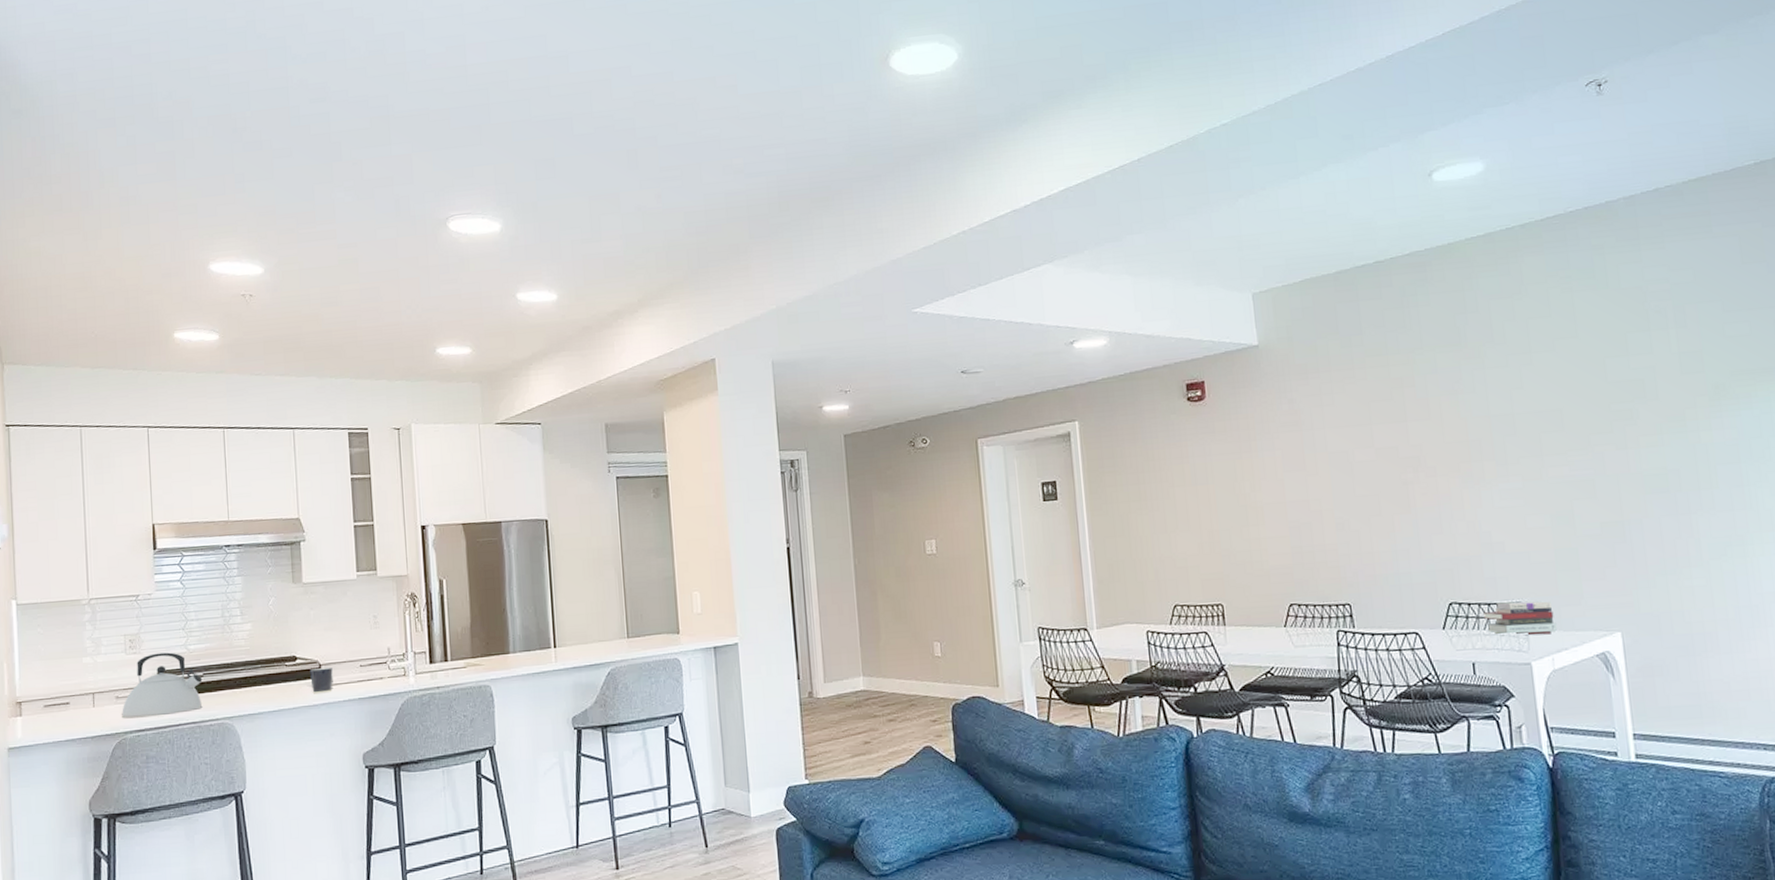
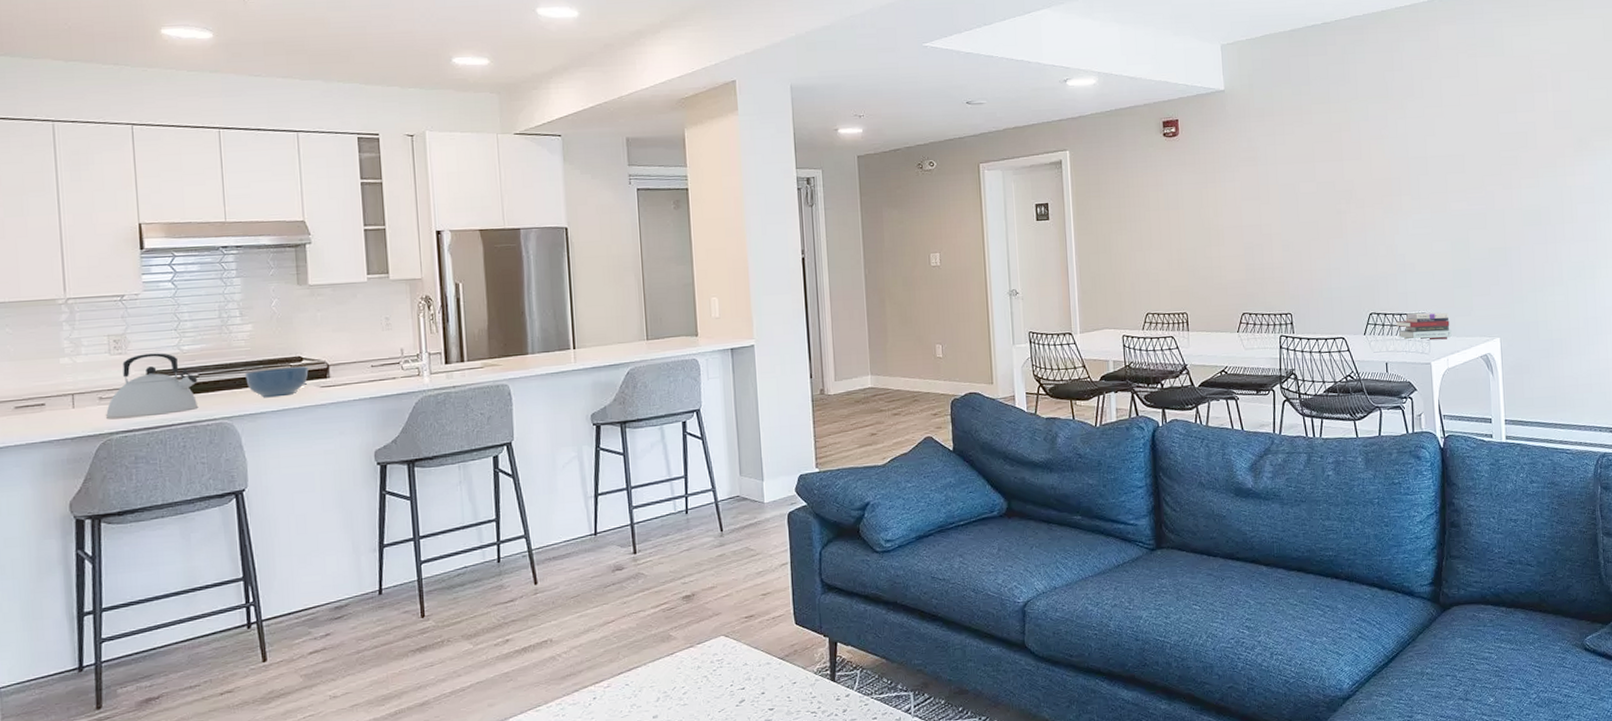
bowl: none [245,666,302,698] -> present [245,366,309,398]
mug: present [310,668,333,694] -> none [317,368,342,394]

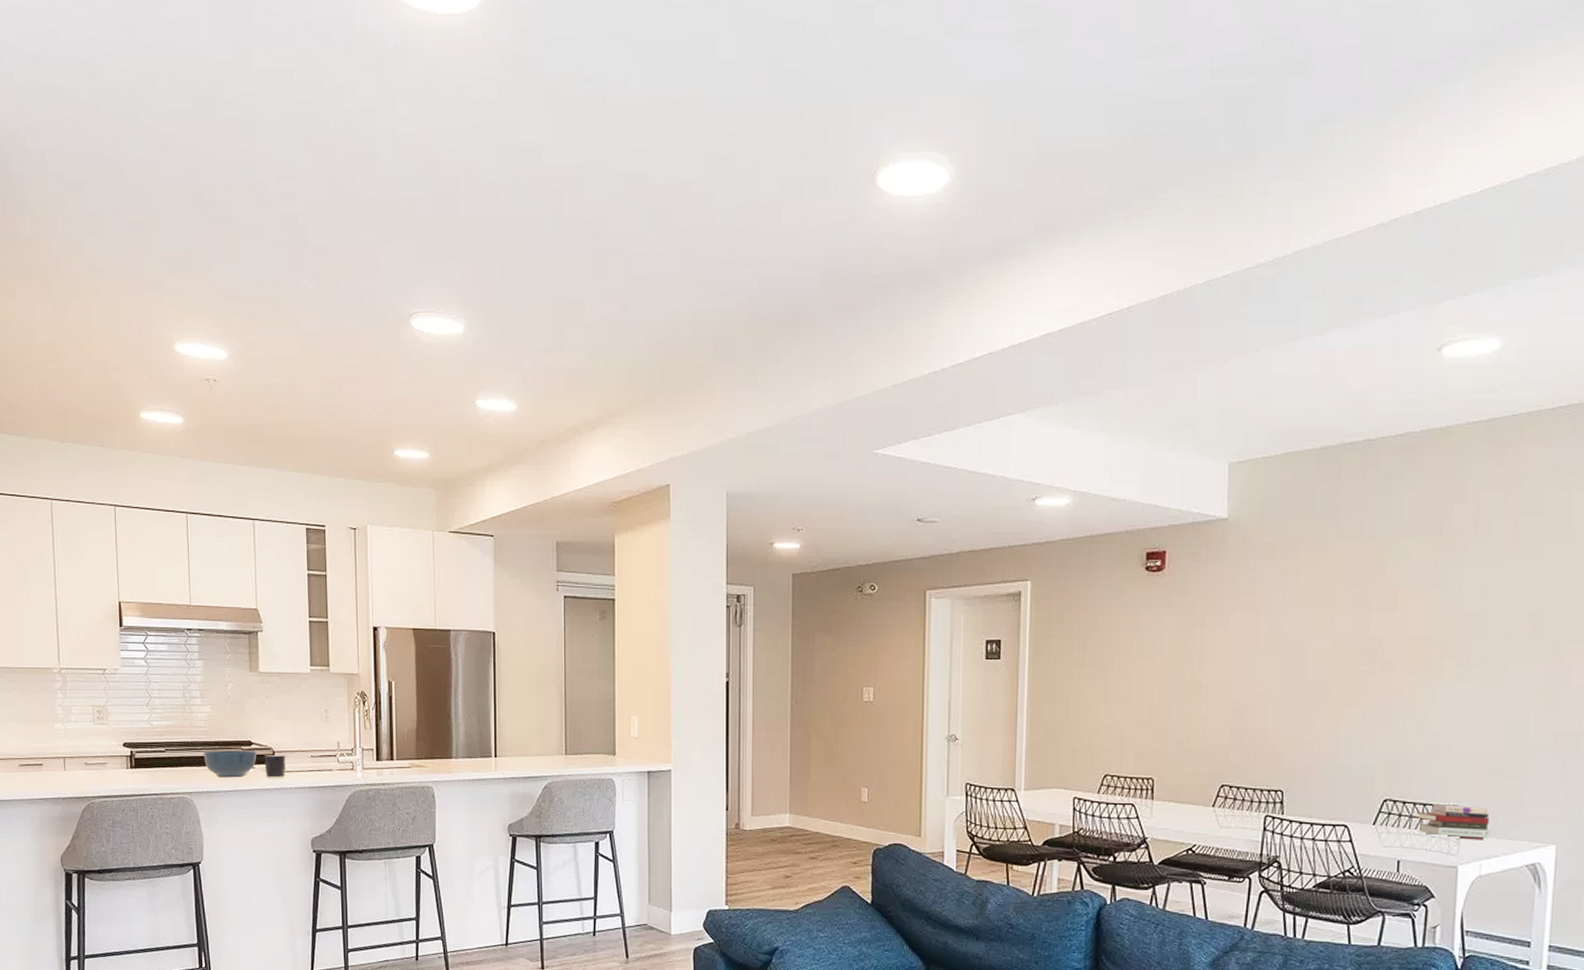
kettle: present [105,353,199,420] -> none [89,726,165,785]
mug: none [317,368,342,394] -> present [264,755,286,779]

